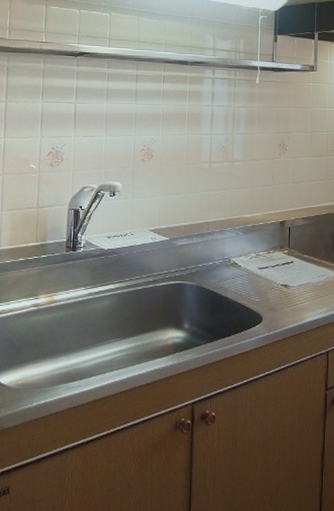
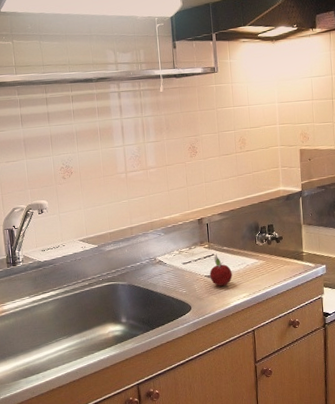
fruit: none [286,261,311,298] -> present [210,253,232,286]

